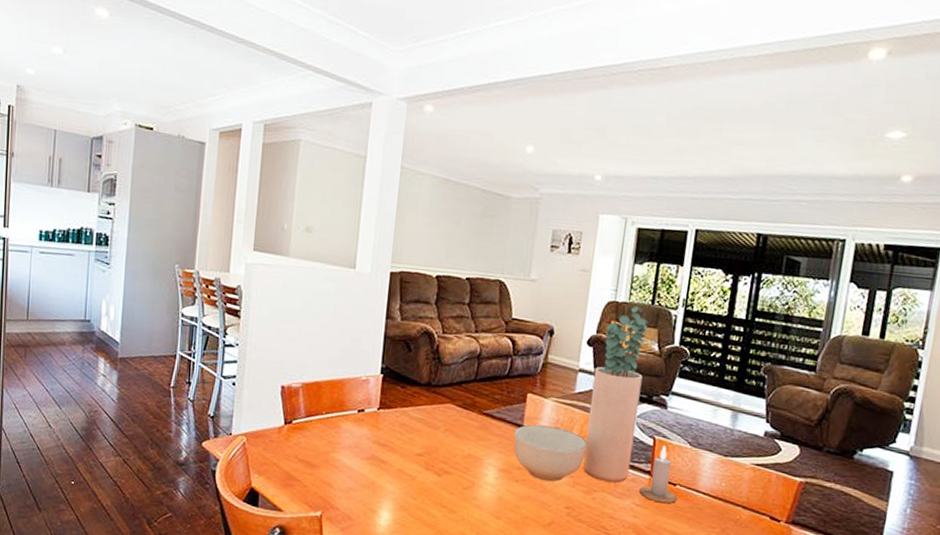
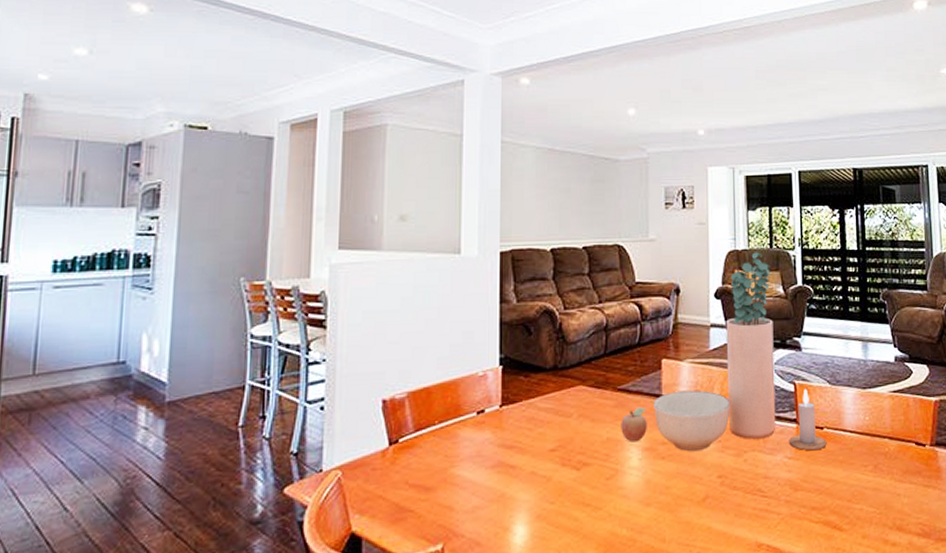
fruit: none [481,432,508,463] -> present [621,407,647,443]

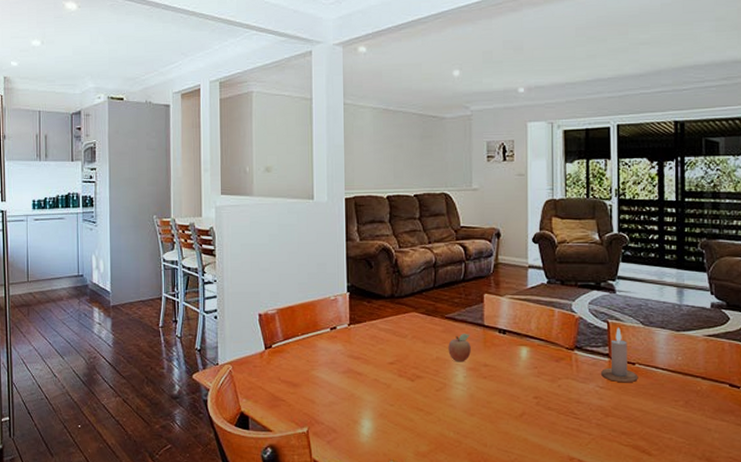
bowl: present [652,390,730,452] -> none [476,322,546,375]
vase: present [726,242,776,439] -> none [543,192,589,368]

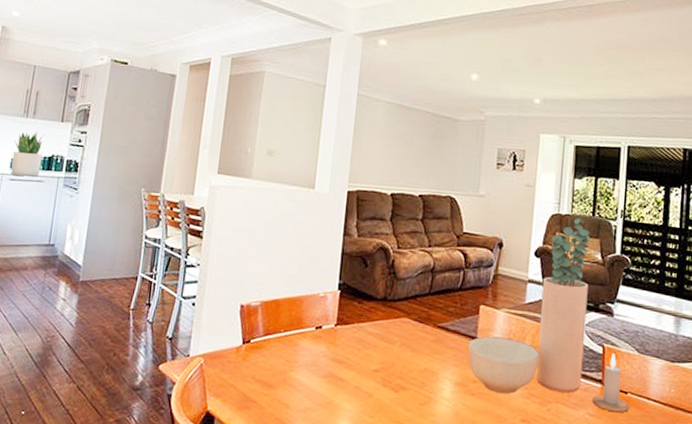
planter: none [32,173,60,216] -> present [10,131,45,177]
fruit: present [448,334,471,362] -> none [437,345,462,376]
bowl: none [476,322,546,375] -> present [468,336,540,394]
vase: none [543,192,589,368] -> present [536,209,591,393]

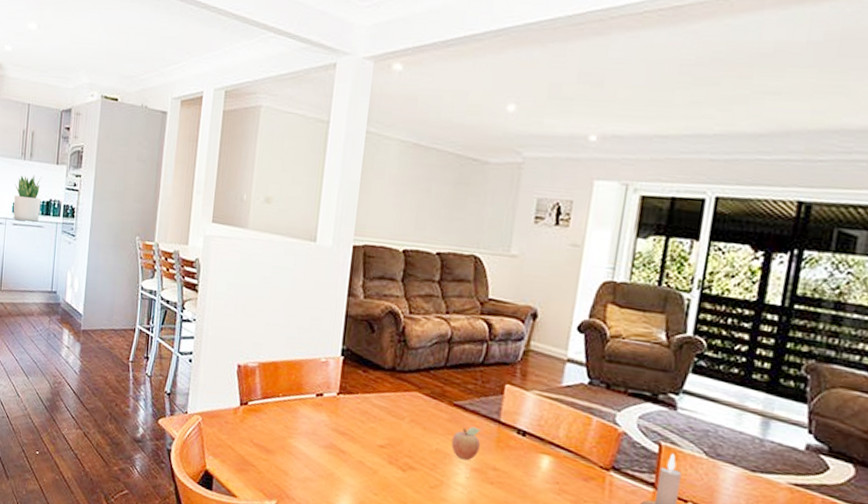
fruit: none [437,345,462,376] -> present [451,427,482,461]
bowl: present [468,336,540,394] -> none [488,420,577,487]
vase: present [536,209,591,393] -> none [571,277,655,494]

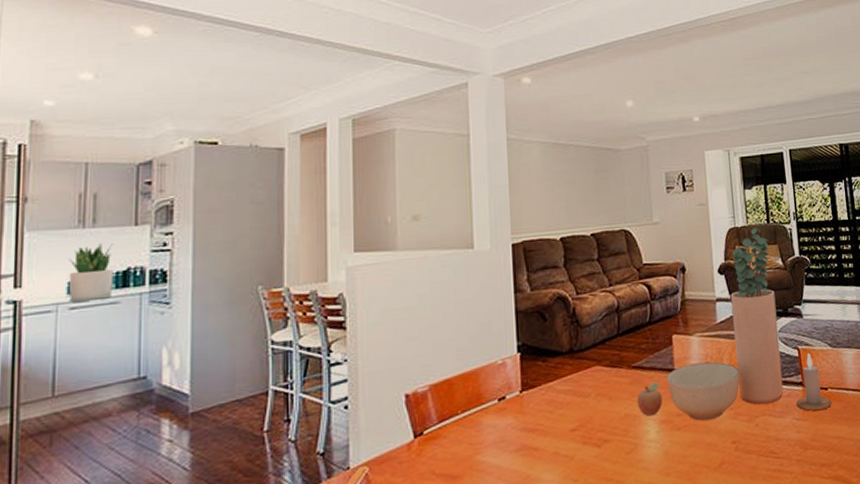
bowl: none [488,420,577,487] -> present [666,362,740,421]
vase: none [571,277,655,494] -> present [730,219,784,405]

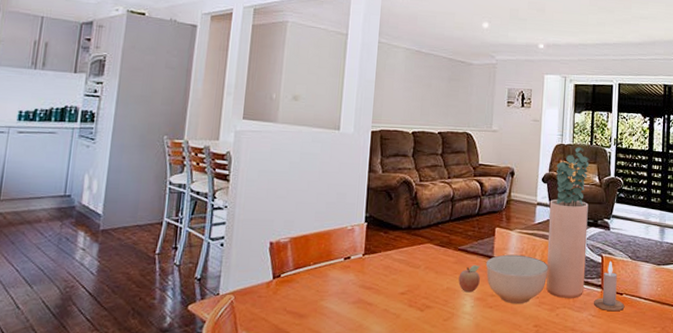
planter: present [68,243,114,303] -> none [18,83,56,129]

